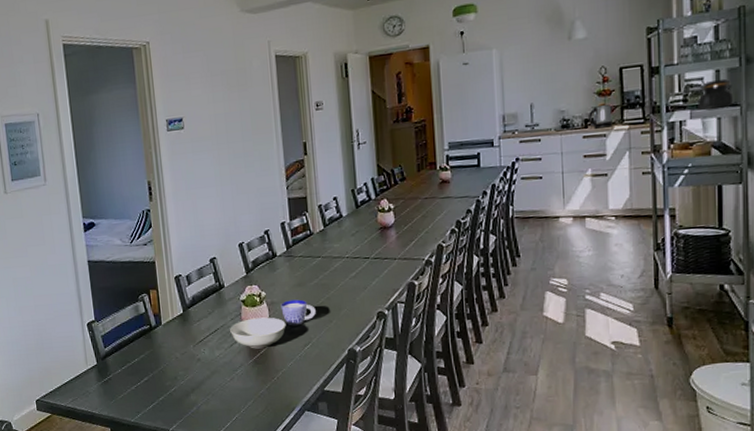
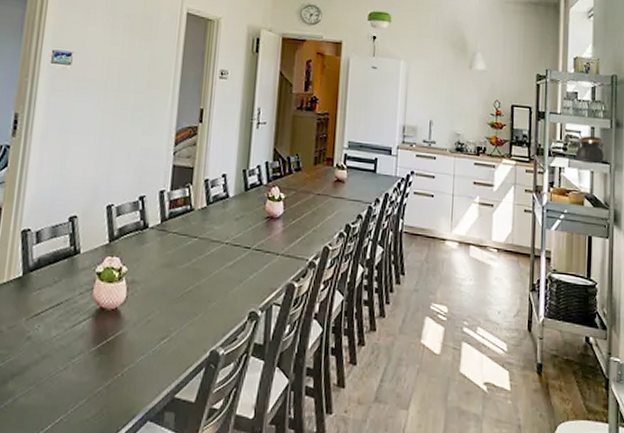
bowl: present [230,317,286,349] -> none [75,296,144,335]
cup: present [281,299,316,326] -> none [141,281,182,314]
kettle: present [589,104,613,130] -> none [481,135,502,160]

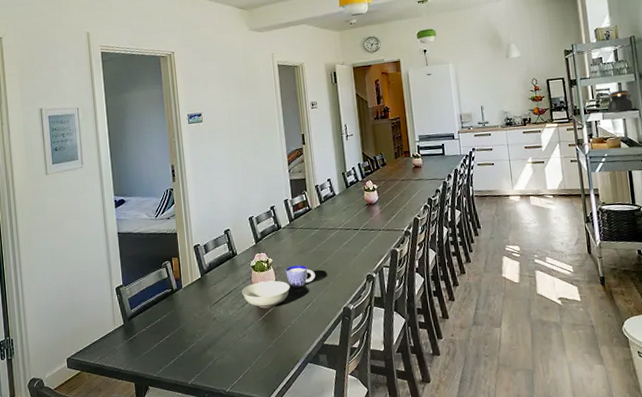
bowl: none [75,296,144,335] -> present [242,280,290,309]
cup: none [141,281,182,314] -> present [285,265,315,288]

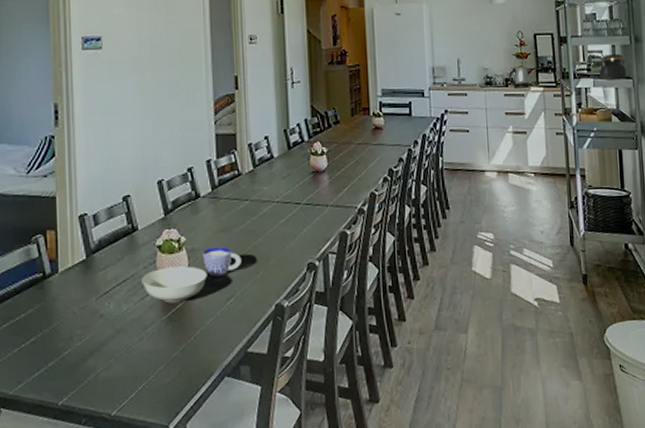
kettle: none [526,107,545,127] -> present [509,66,530,90]

